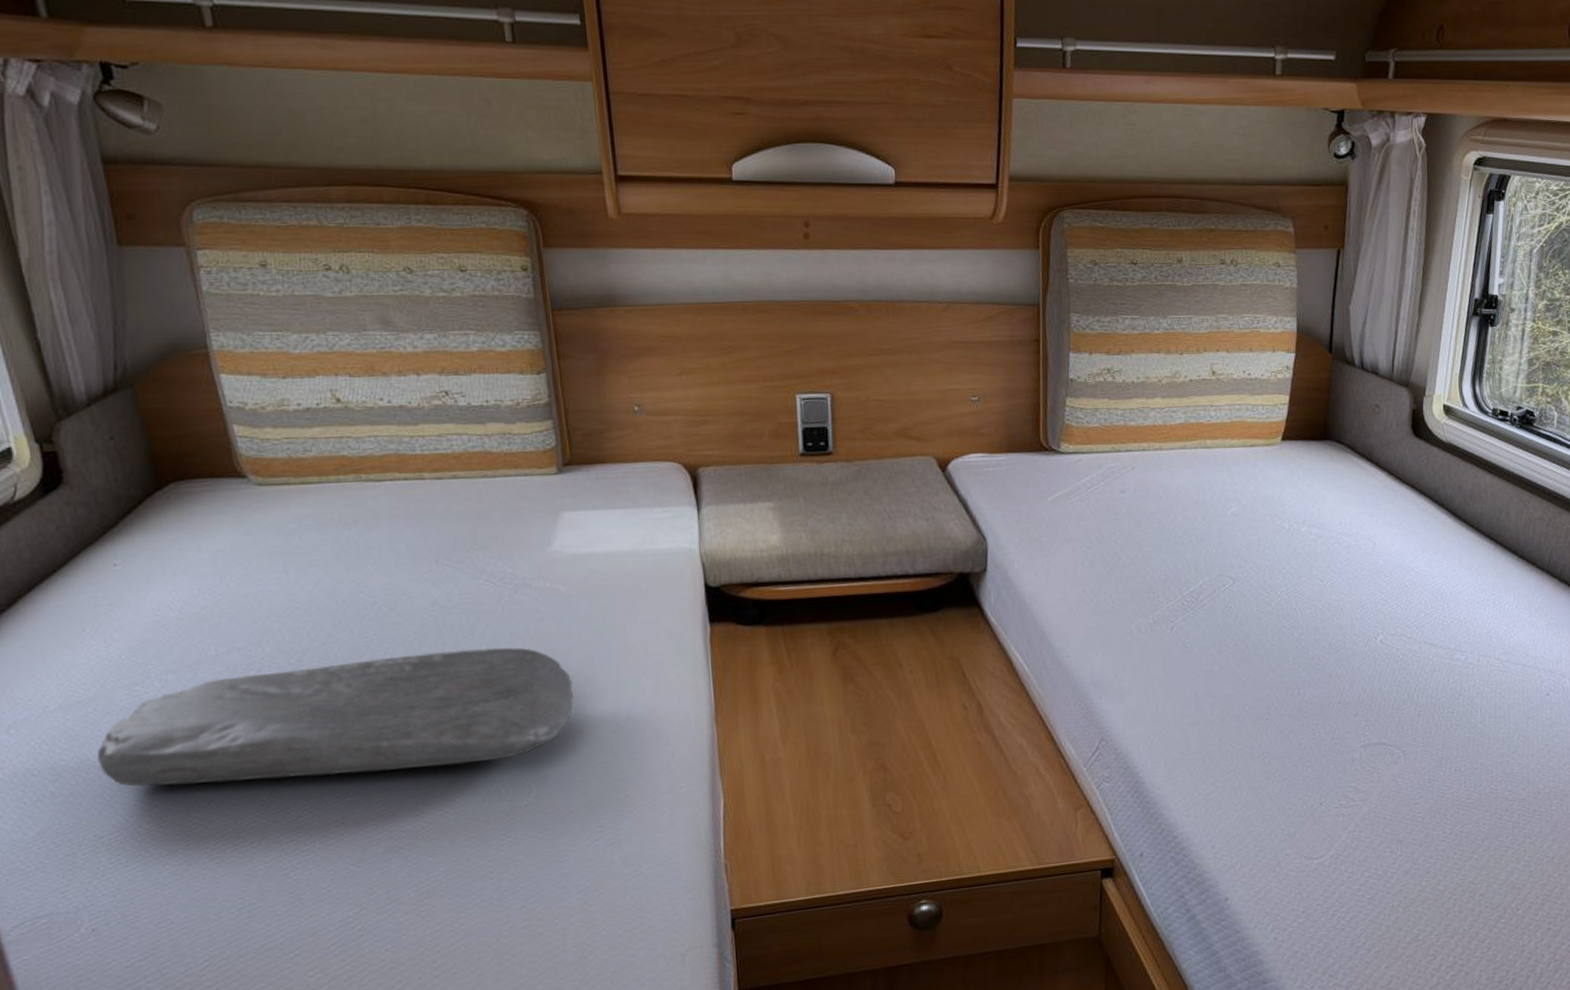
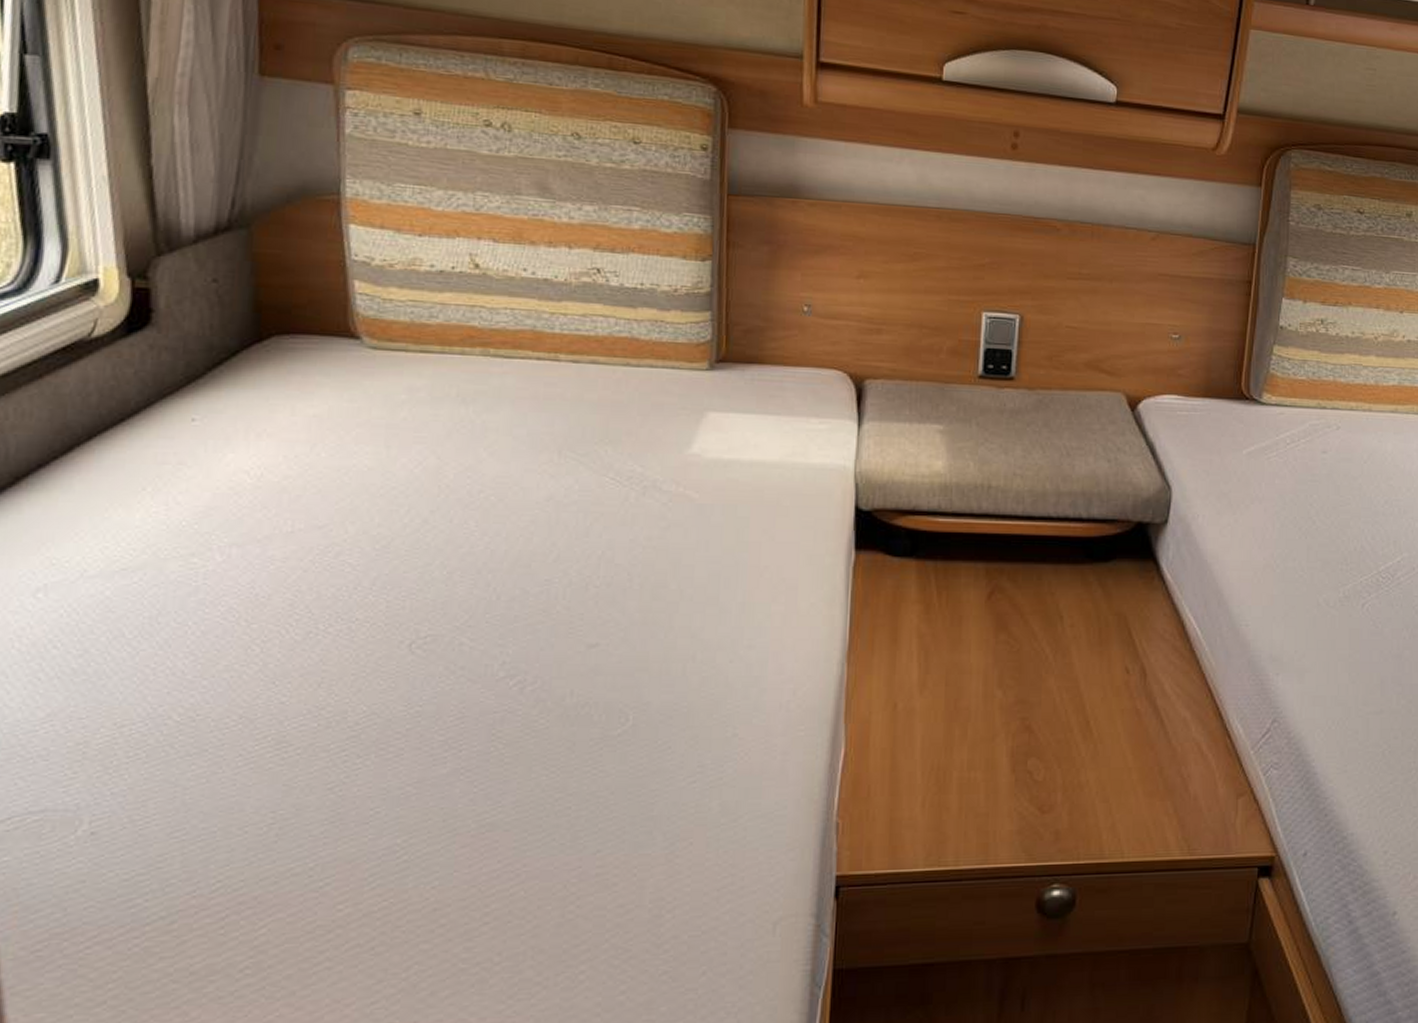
pillow: present [96,647,574,787] -> none [133,553,693,681]

